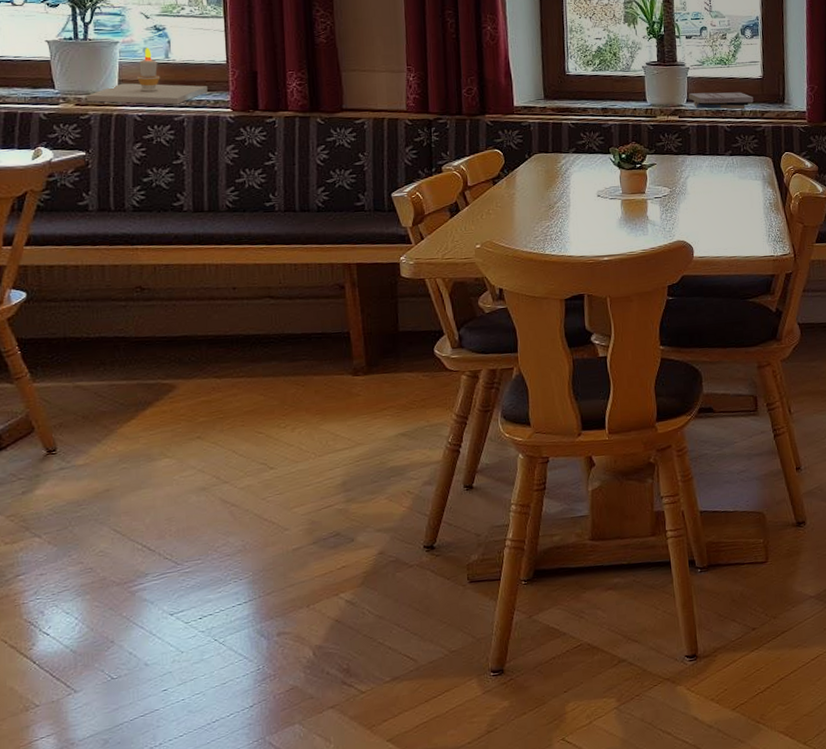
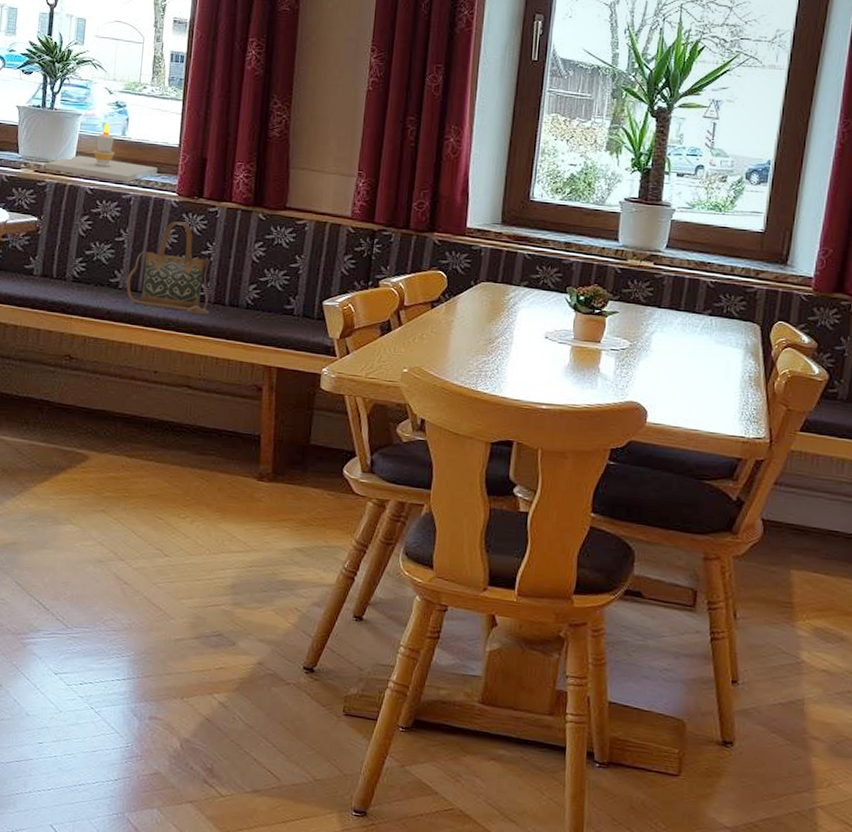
handbag: none [191,136,281,226] -> present [126,221,210,316]
books: present [688,92,754,109] -> none [669,238,749,264]

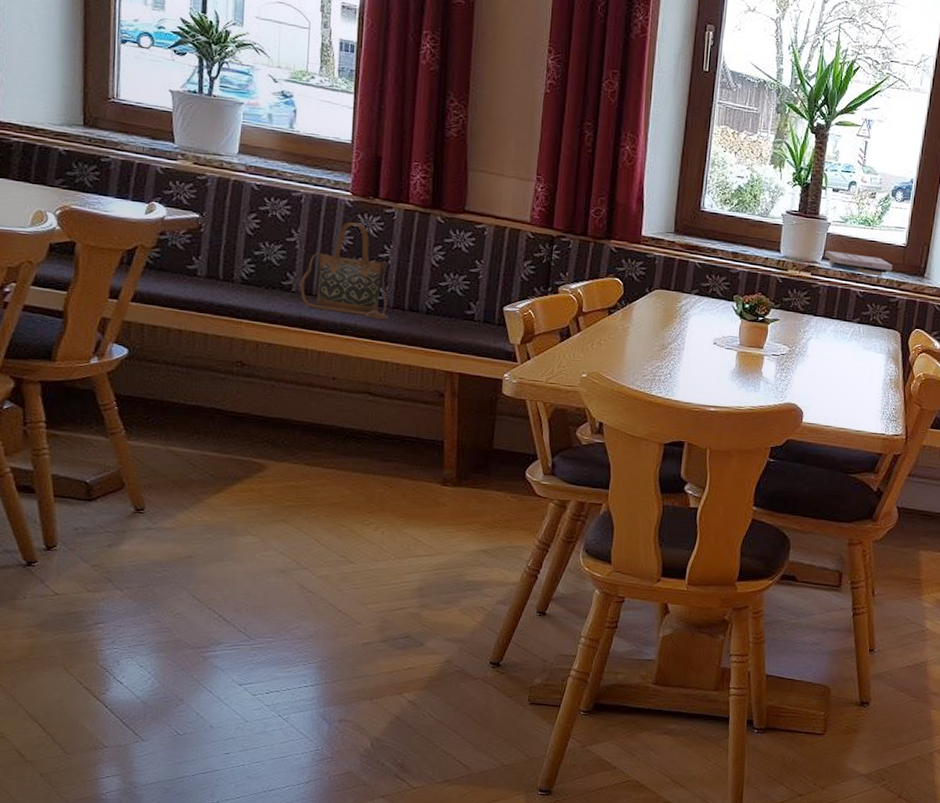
candle: present [45,123,157,183] -> none [206,113,329,179]
books: none [669,238,749,264] -> present [825,250,893,276]

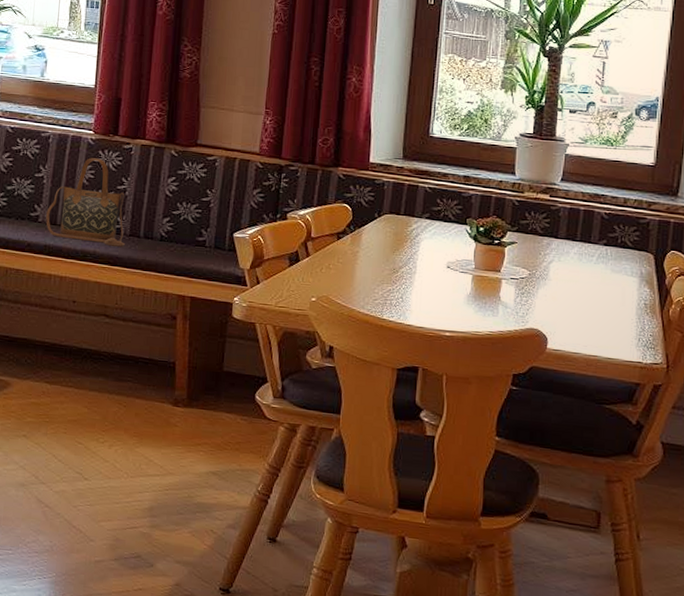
books: present [825,250,893,276] -> none [564,171,641,196]

